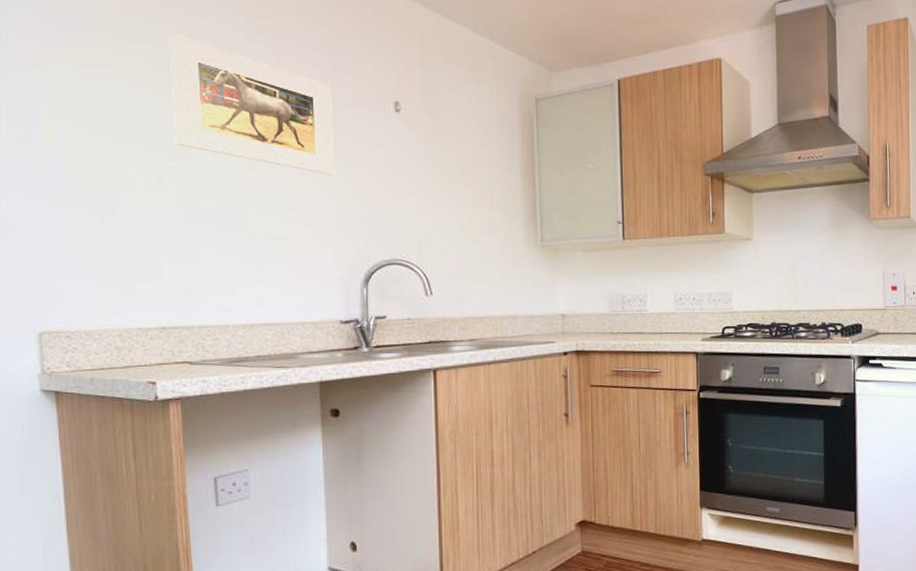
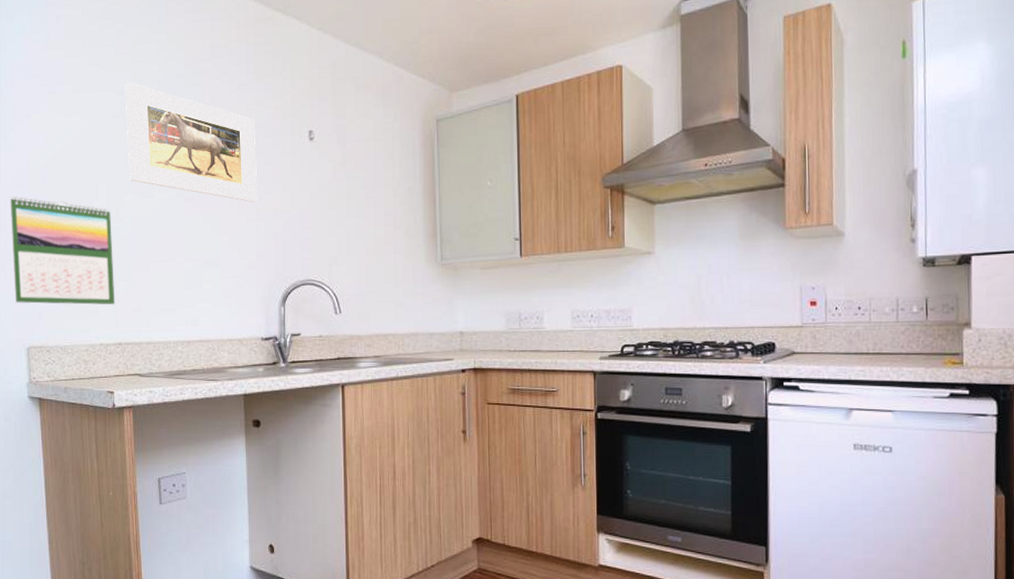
calendar: none [13,155,158,284] -> present [9,195,115,305]

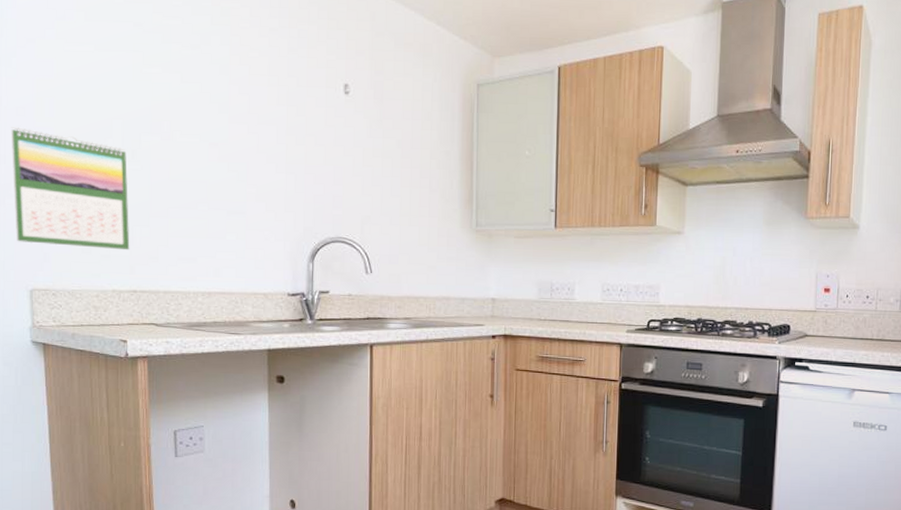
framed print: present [125,82,258,202] -> none [144,15,288,153]

